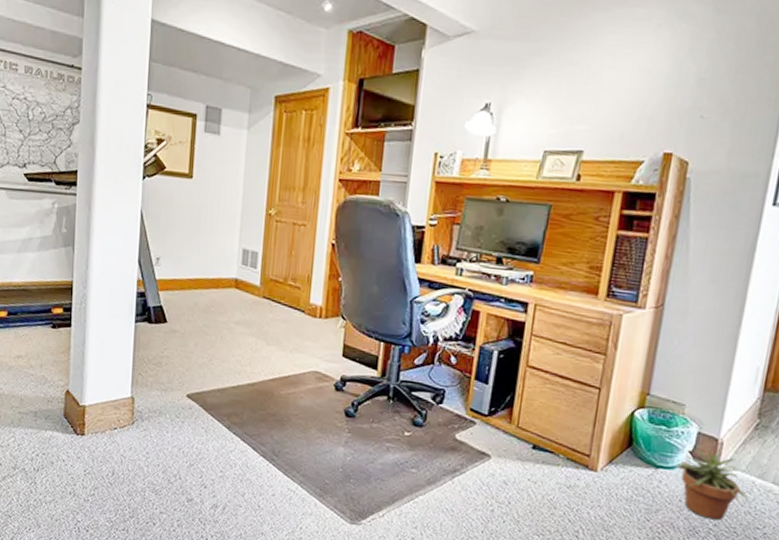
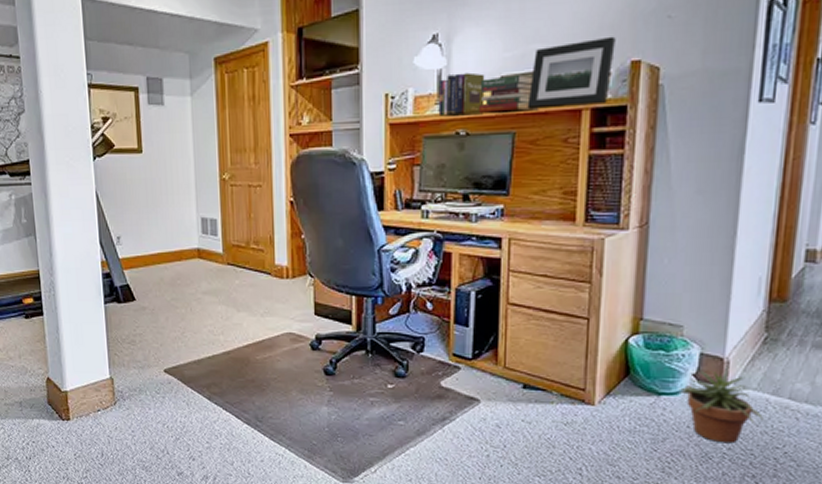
books: none [482,142,530,185] -> present [438,72,485,118]
books: none [521,151,577,188] -> present [479,75,540,115]
picture frame: none [565,127,652,190] -> present [527,36,616,110]

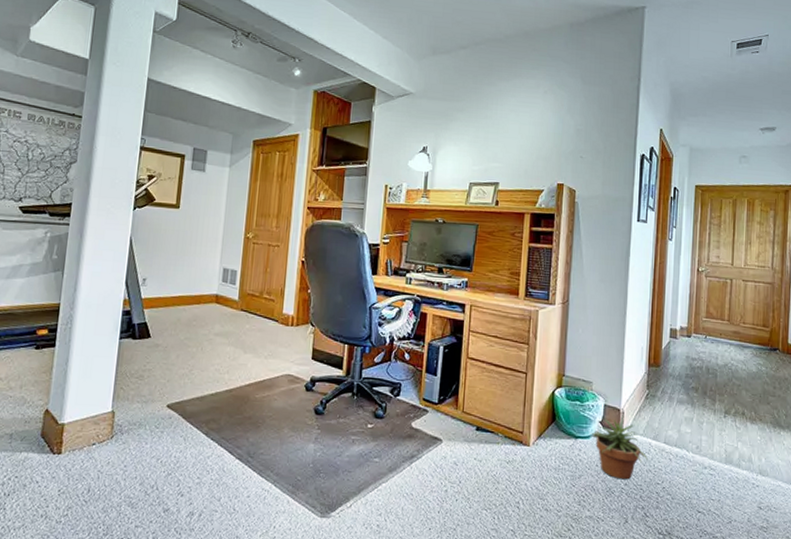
books: present [438,72,485,118] -> none [423,176,459,209]
books: present [479,75,540,115] -> none [453,183,496,211]
picture frame: present [527,36,616,110] -> none [487,165,547,212]

